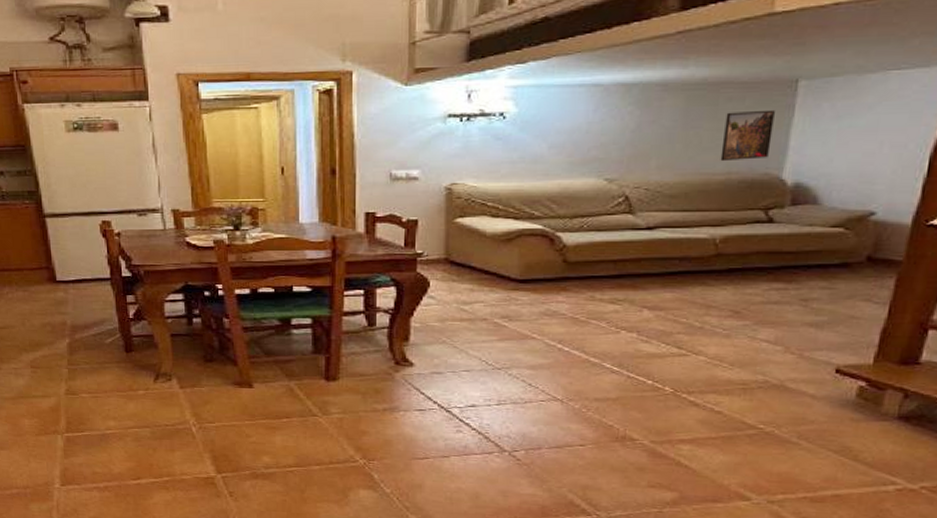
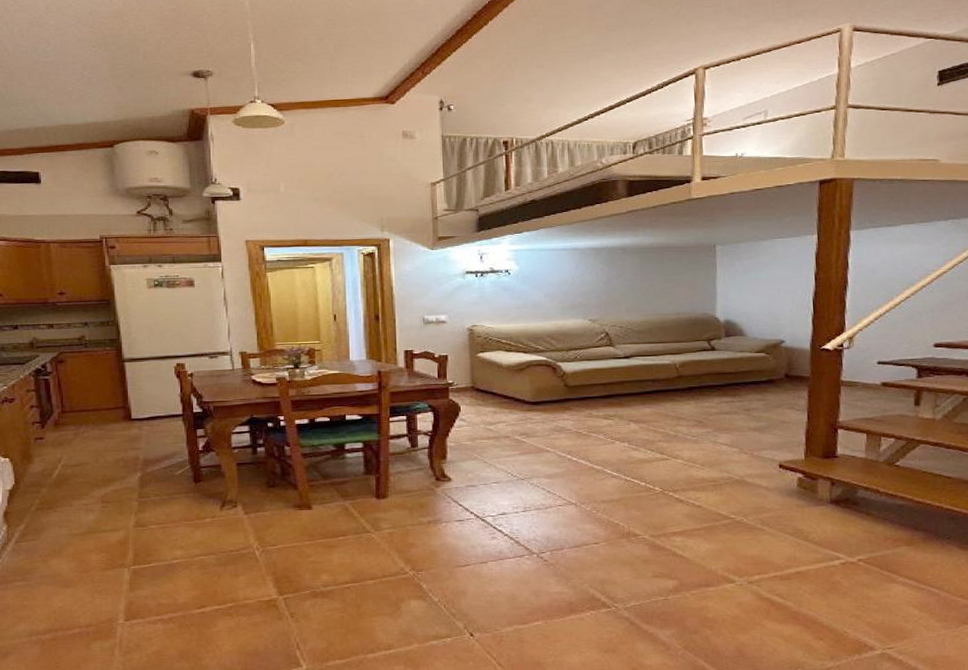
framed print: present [720,109,775,162] -> none [670,266,705,305]

